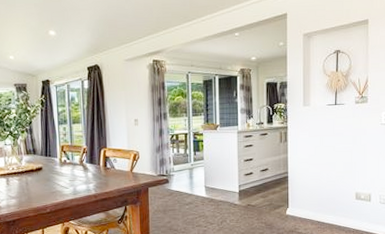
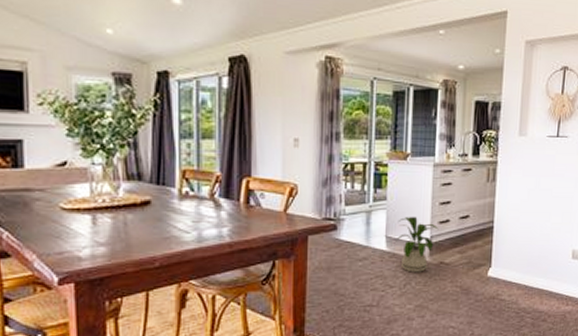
house plant: none [213,170,245,213] -> present [397,216,439,272]

